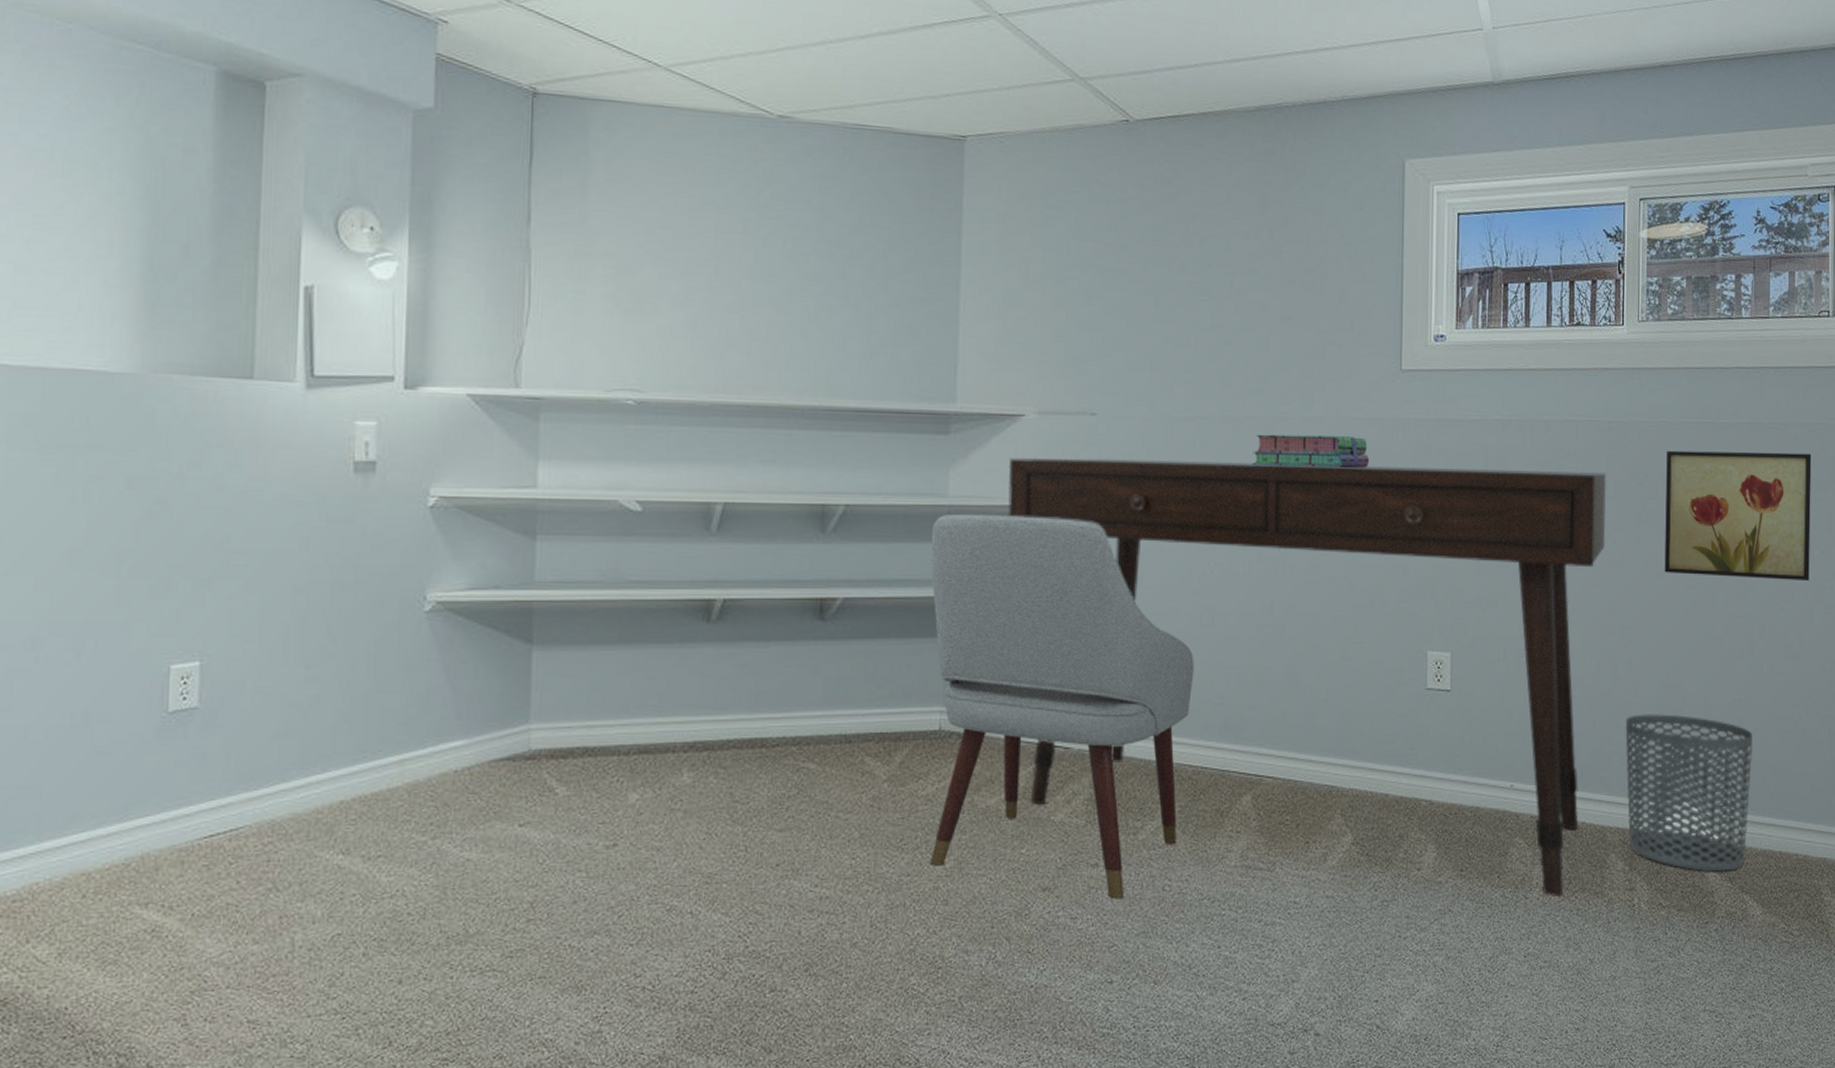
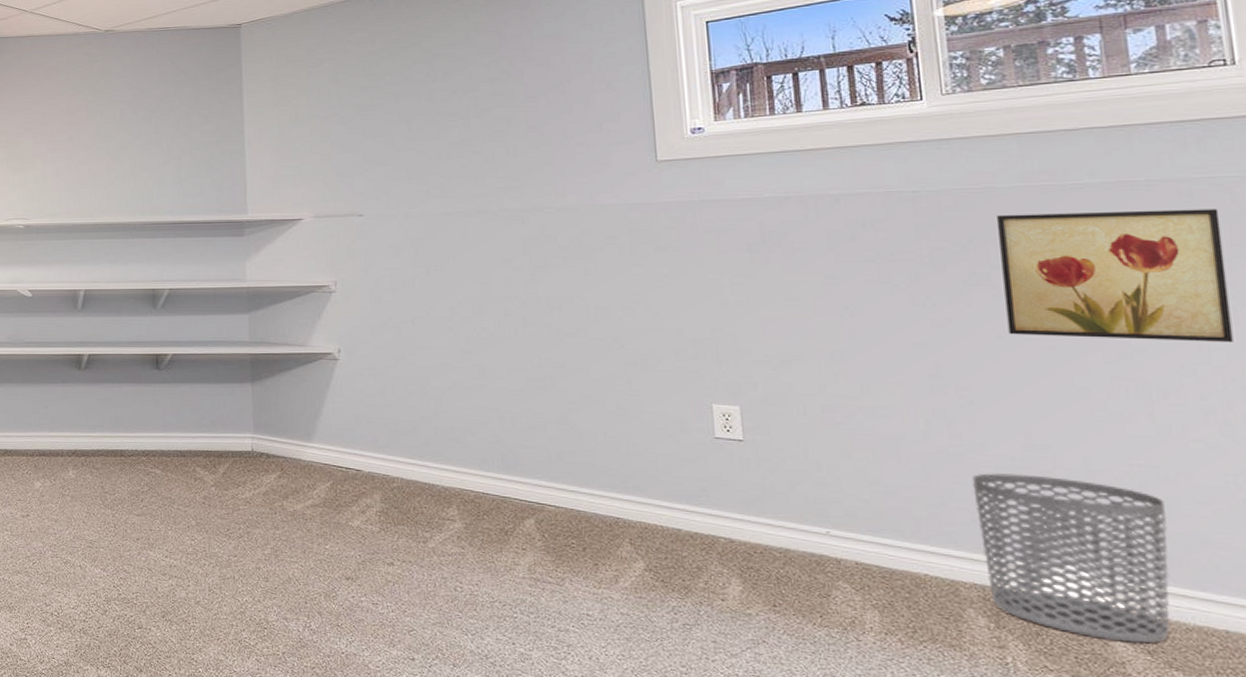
chair: present [929,513,1194,899] -> none [235,293,469,594]
desk: present [1008,457,1607,896] -> none [292,240,923,644]
stack of books: present [1252,434,1370,469] -> none [509,220,631,249]

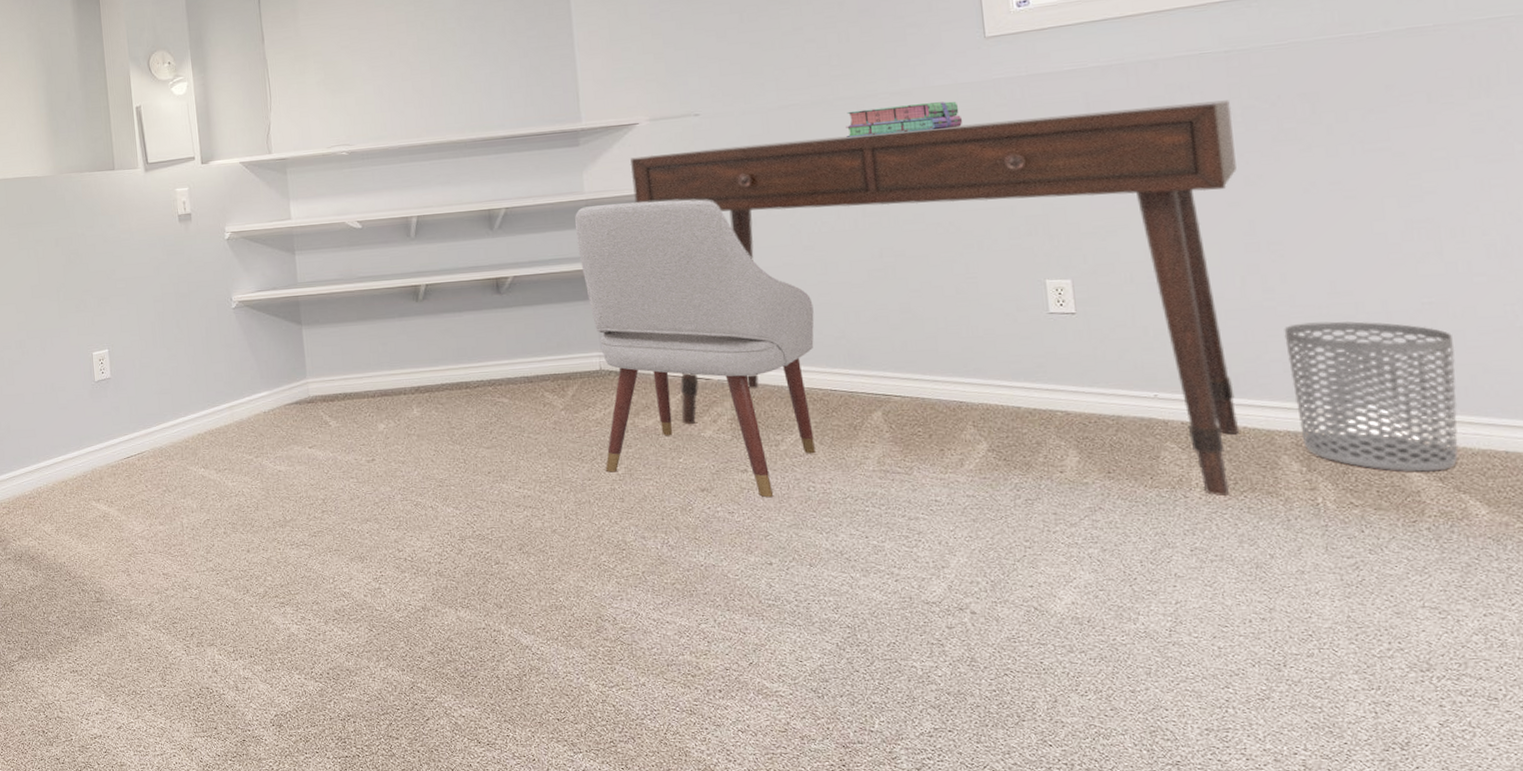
chair: none [235,293,469,594] -> present [575,199,815,498]
desk: none [292,240,923,644] -> present [630,100,1240,496]
stack of books: none [509,220,631,249] -> present [845,101,963,139]
wall art: present [997,209,1234,342] -> none [1302,49,1511,187]

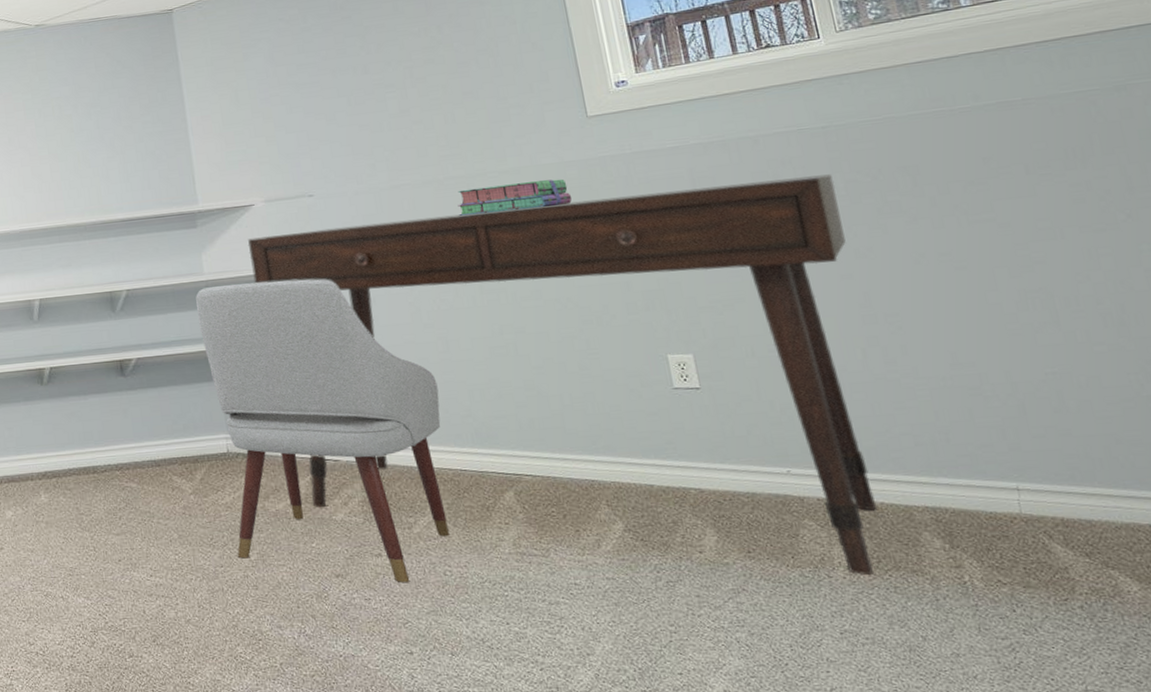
waste bin: present [1284,321,1459,472] -> none [910,393,1102,548]

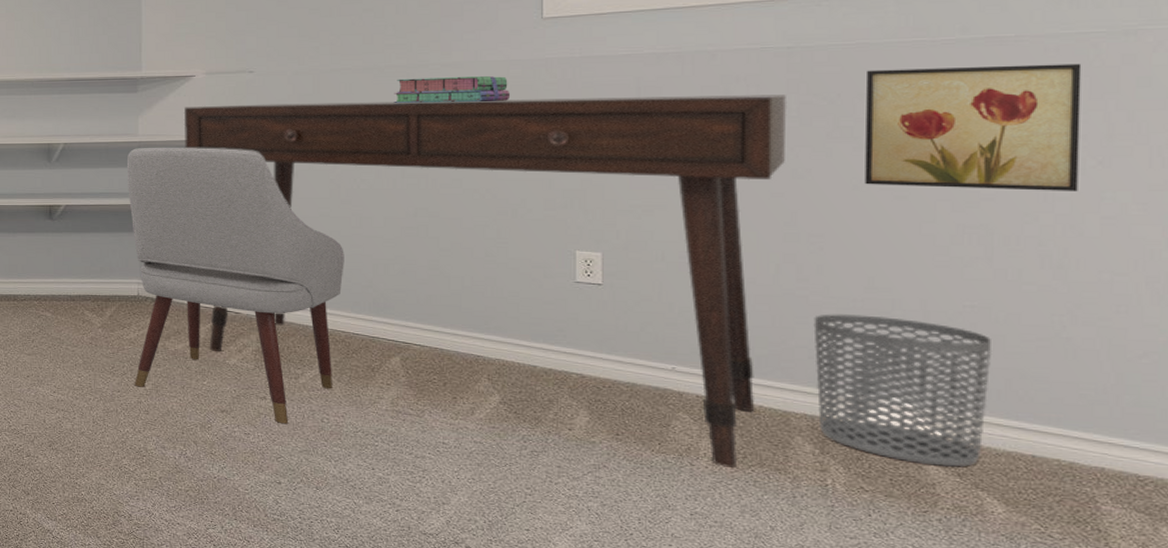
wall art: none [899,121,1117,258] -> present [865,63,1082,191]
waste bin: none [910,393,1102,548] -> present [813,314,993,467]

